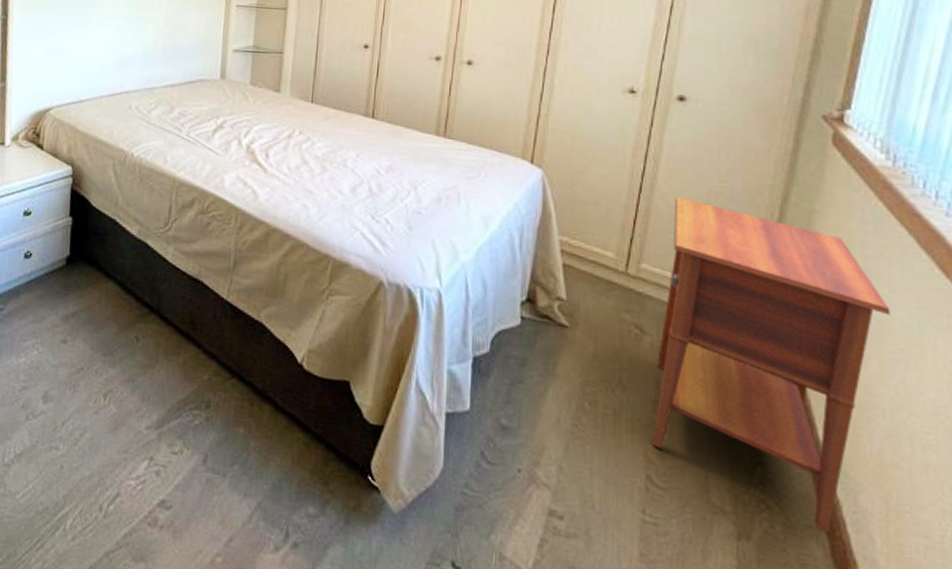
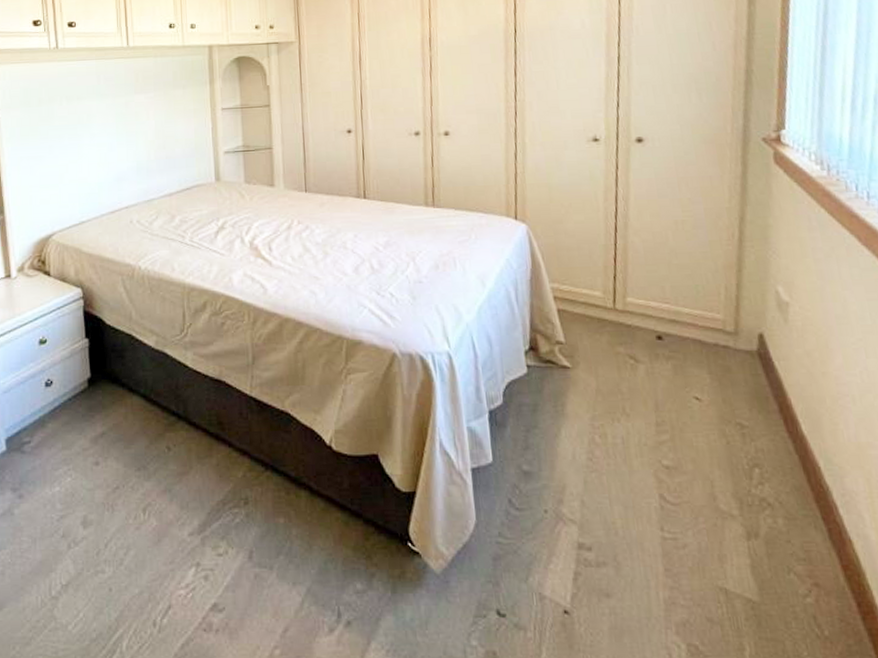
nightstand: present [652,196,891,534] -> none [646,230,847,519]

